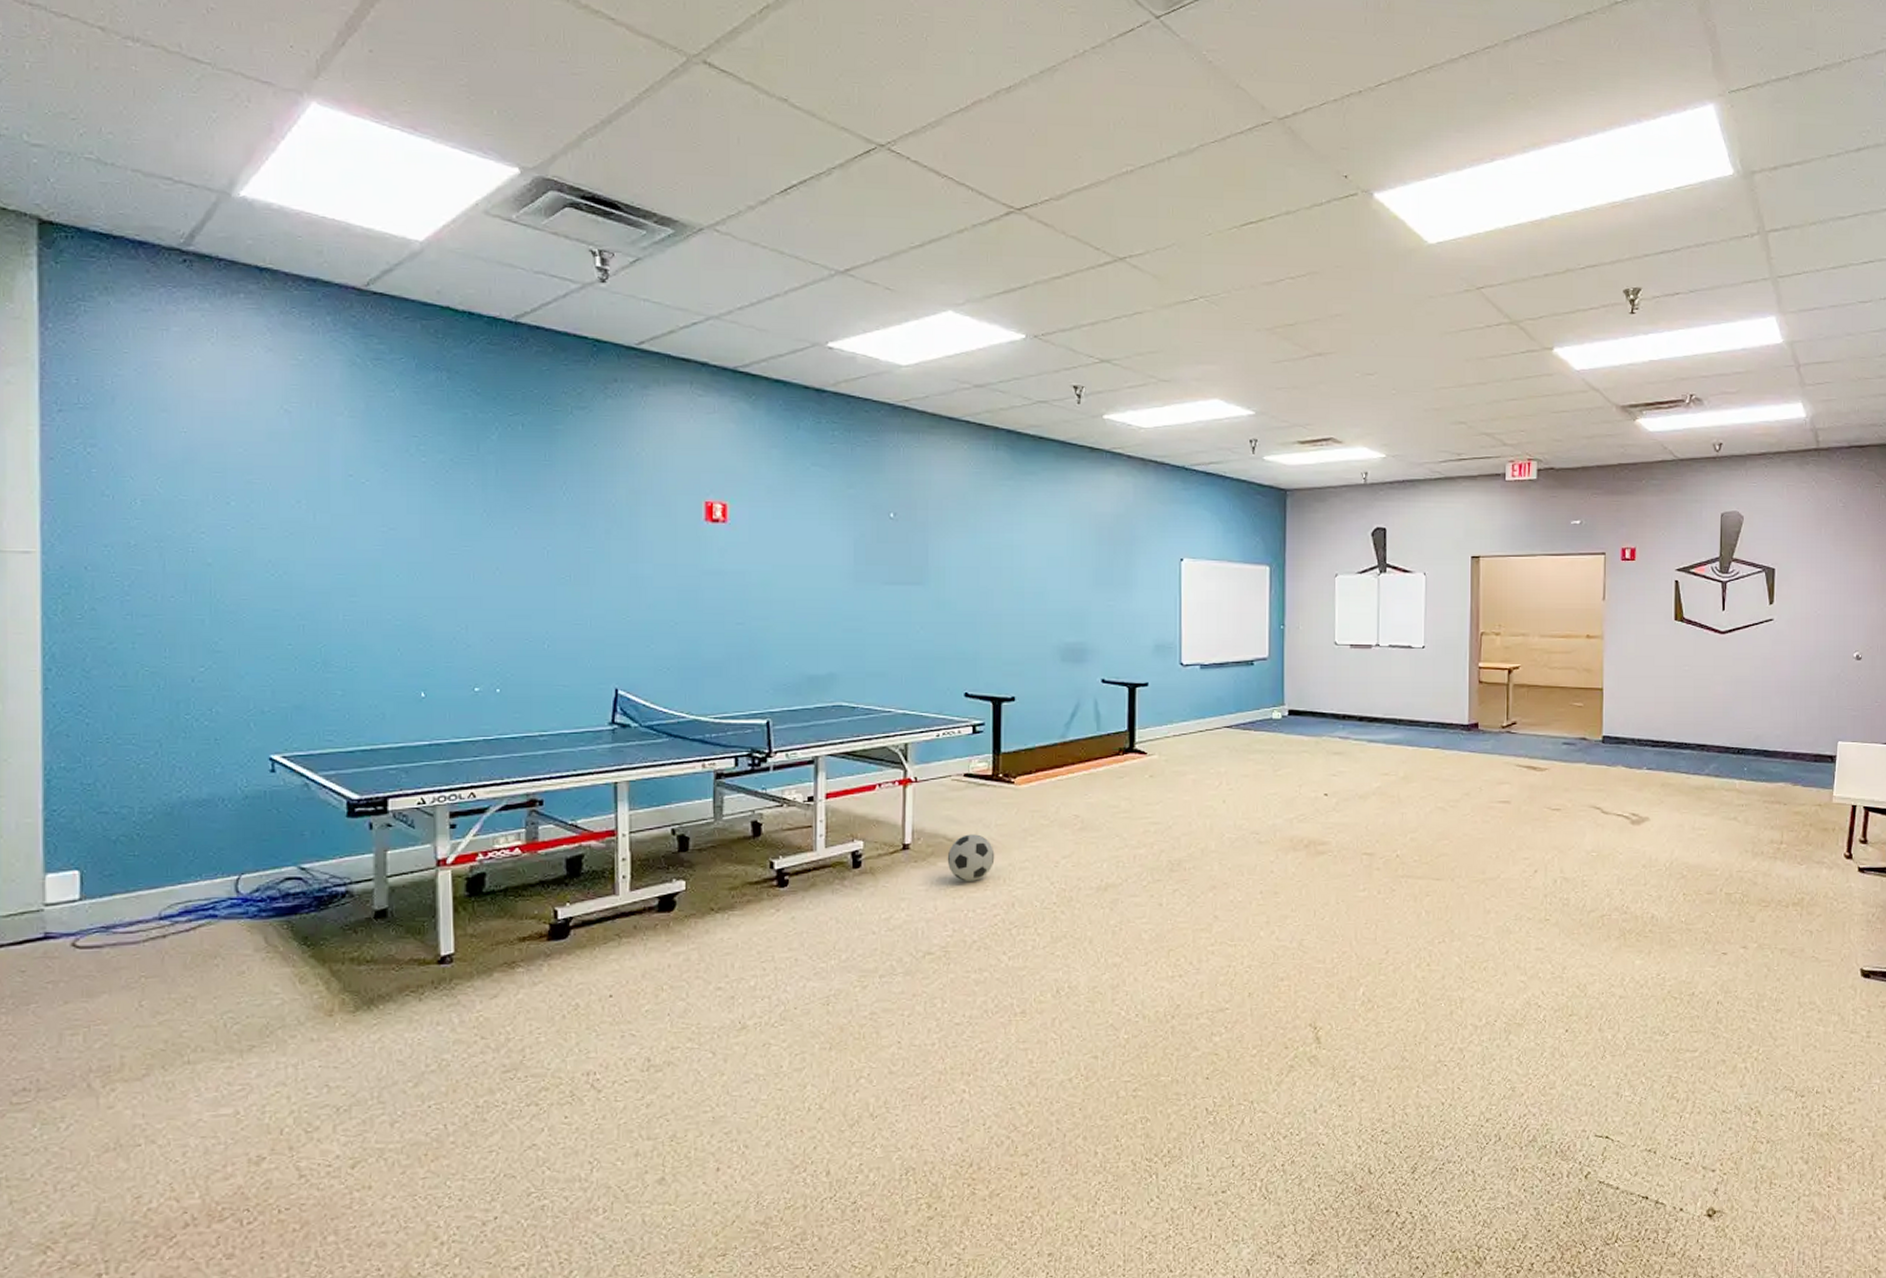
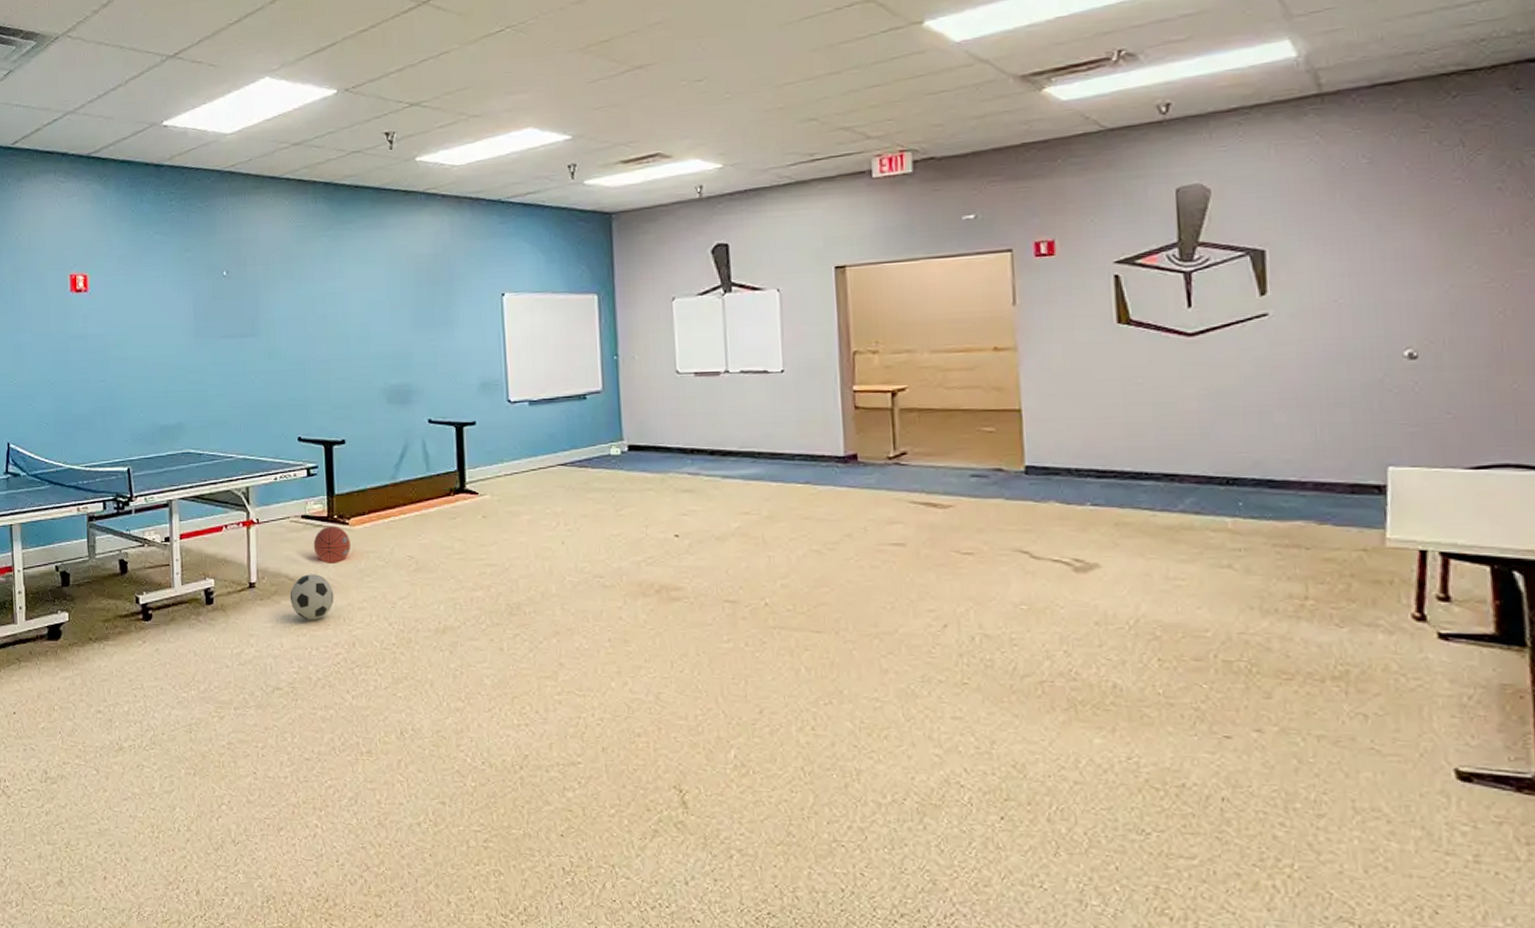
basketball: none [975,784,1016,824] -> present [313,525,351,565]

